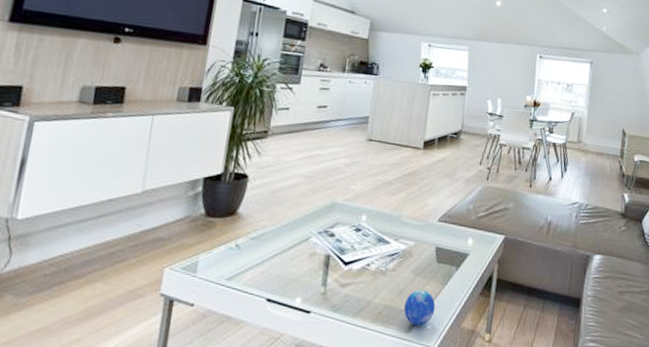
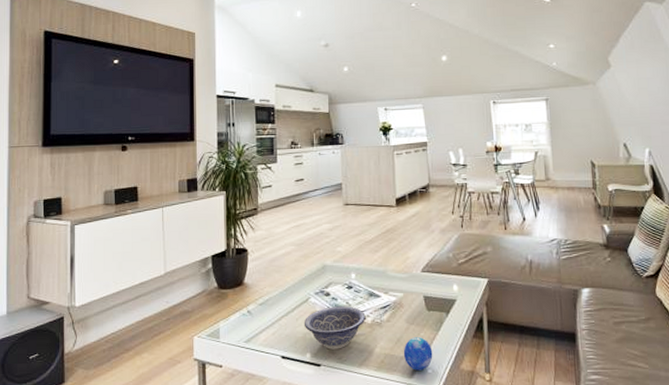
decorative bowl: none [299,248,370,296] -> present [303,306,366,350]

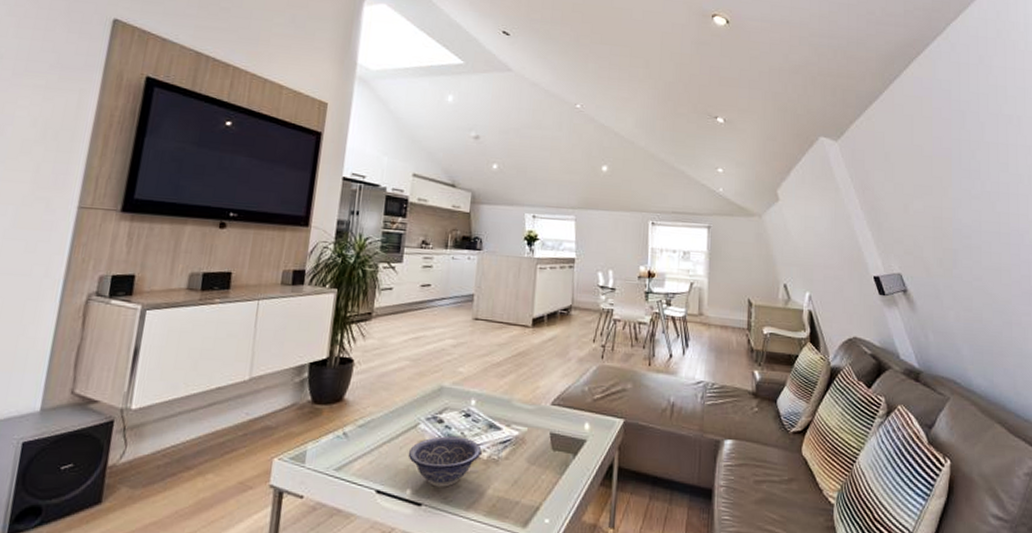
decorative orb: present [403,337,433,371] -> none [519,480,553,520]

